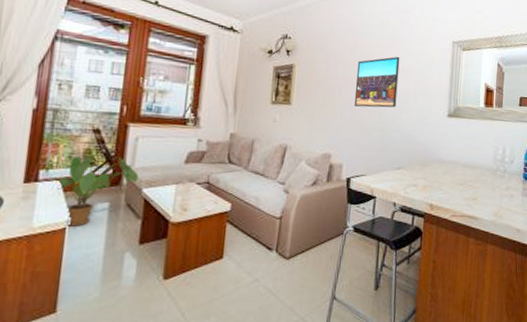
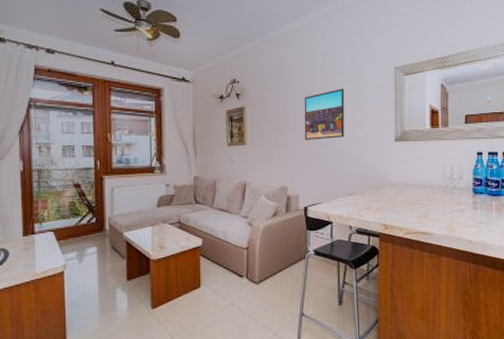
house plant: present [58,156,139,227] -> none [52,206,119,270]

